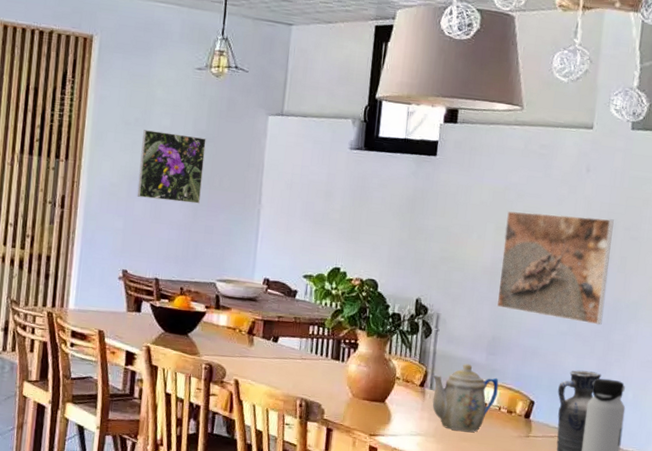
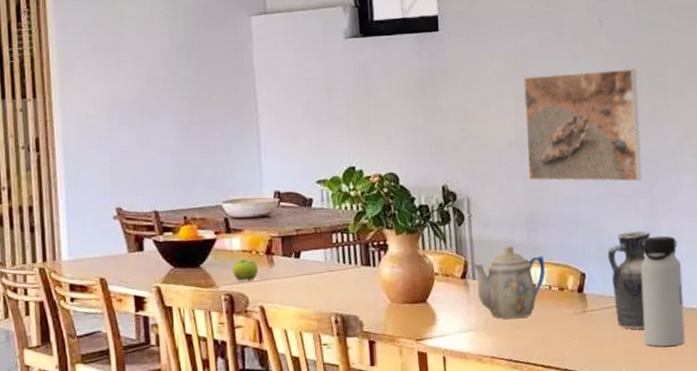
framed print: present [137,130,206,204] -> none [116,51,190,126]
fruit: none [215,334,239,355] -> present [232,258,259,281]

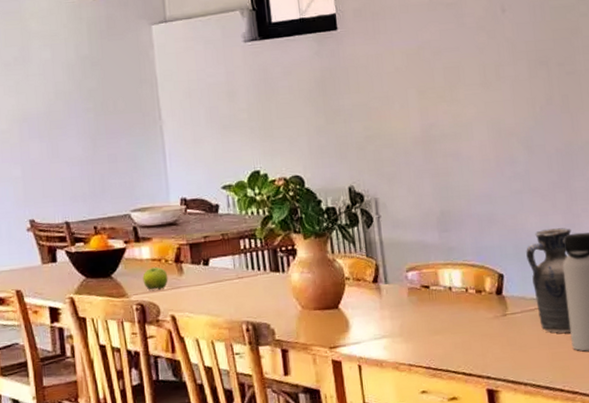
teapot: present [473,245,545,319] -> none [384,247,461,324]
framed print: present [523,68,642,182] -> none [427,57,558,179]

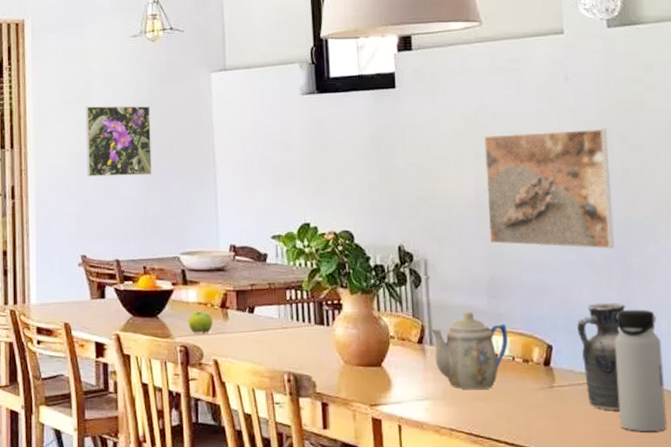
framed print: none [25,63,97,139] -> present [85,105,152,177]
teapot: none [384,247,461,324] -> present [430,311,508,390]
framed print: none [427,57,558,179] -> present [484,128,615,249]

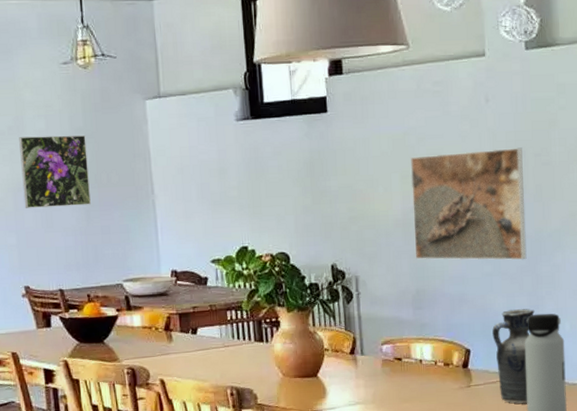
fruit: present [188,310,213,333] -> none [134,334,158,356]
teapot: present [430,311,508,390] -> none [361,322,431,393]

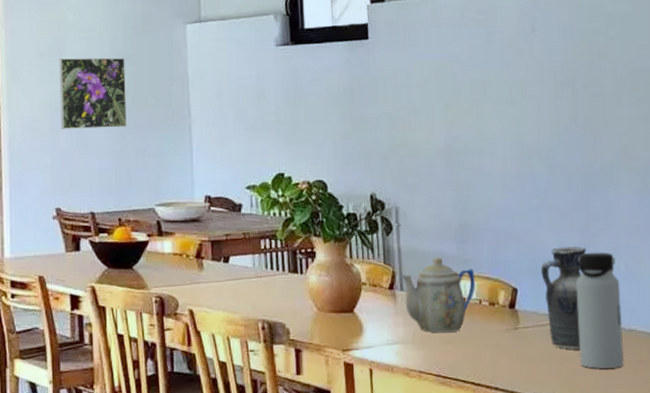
teapot: none [361,322,431,393] -> present [401,257,475,333]
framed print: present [410,147,527,260] -> none [454,78,577,195]

